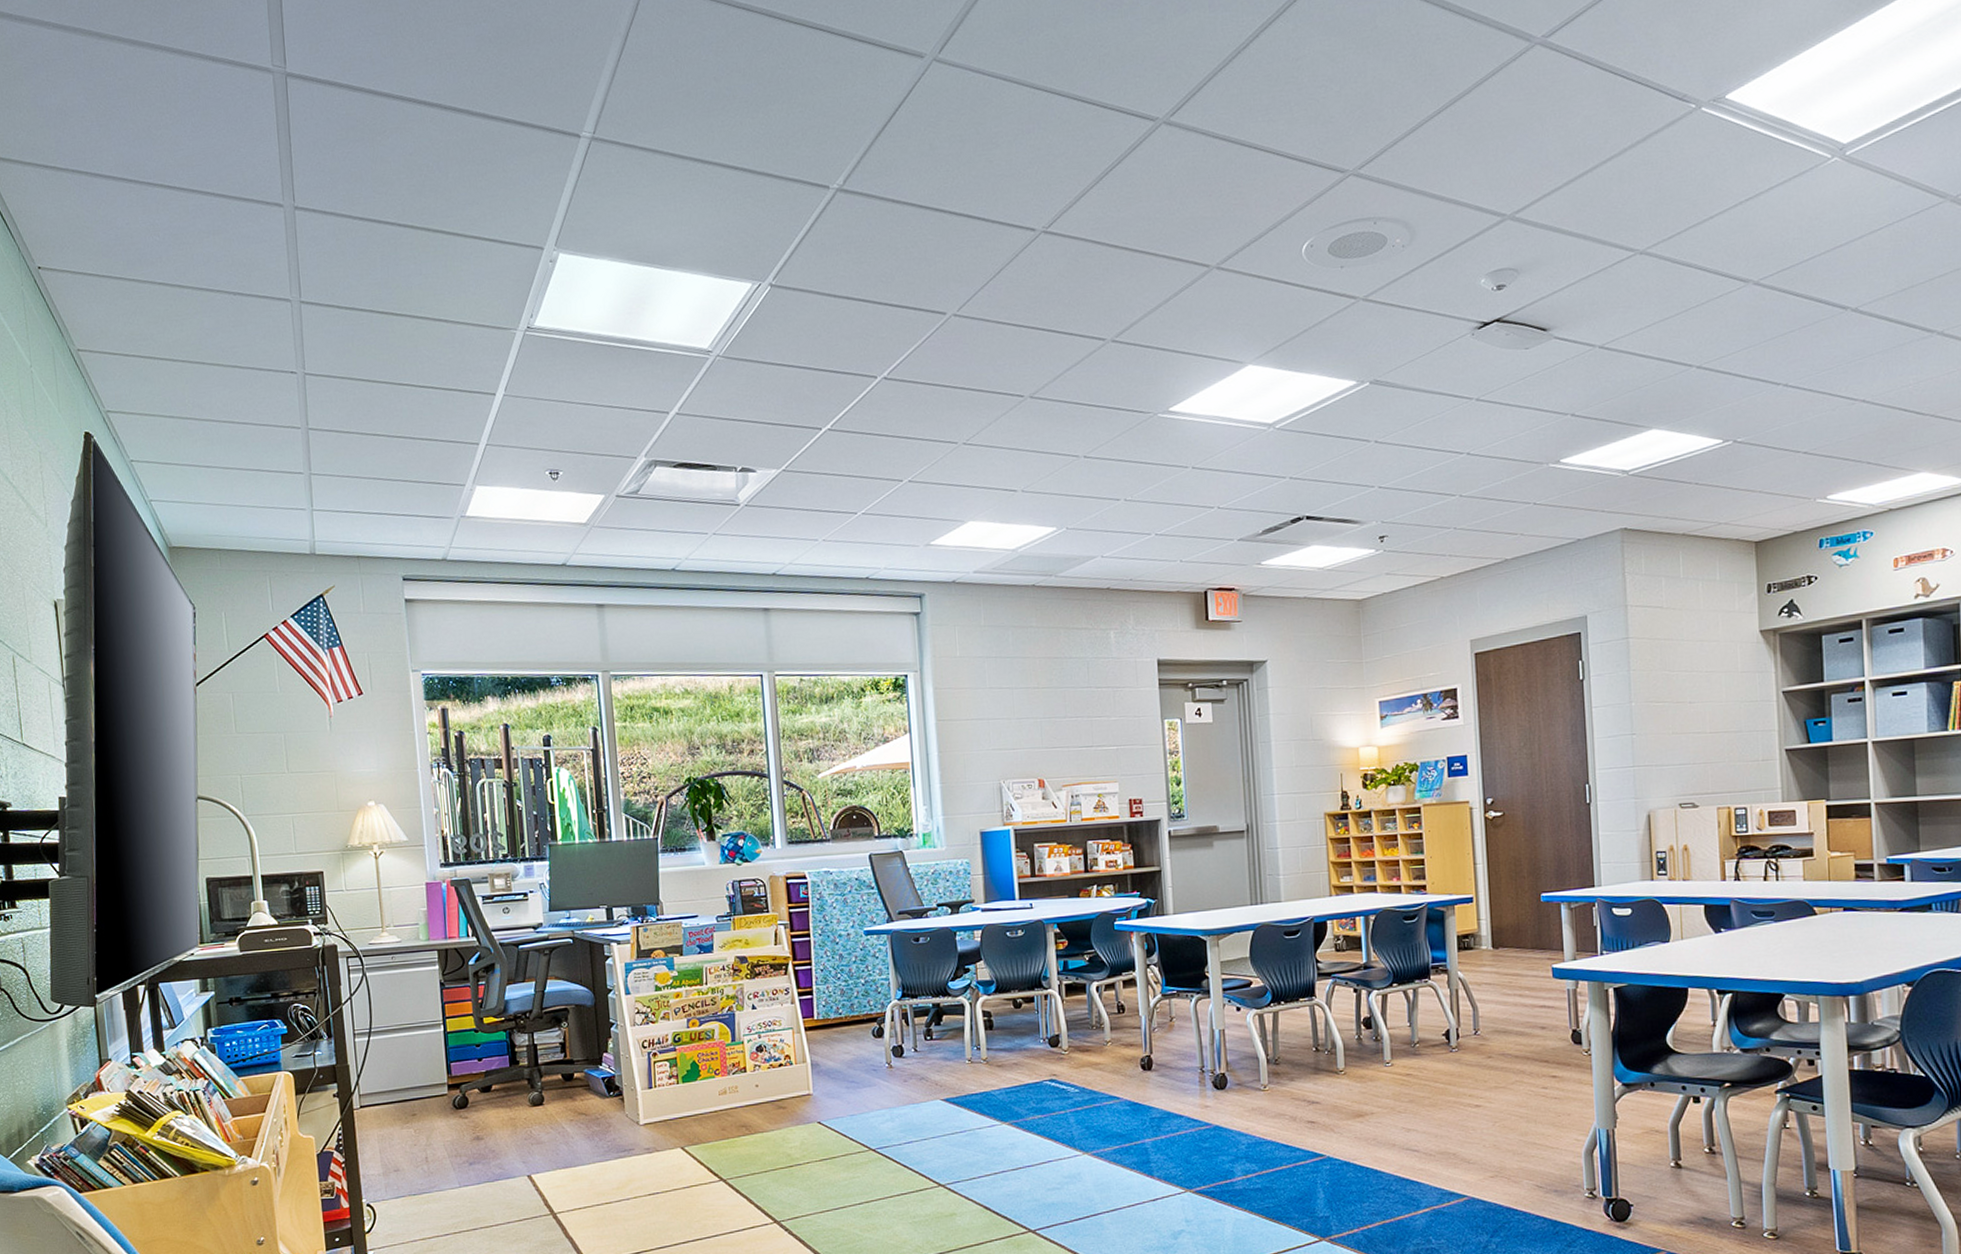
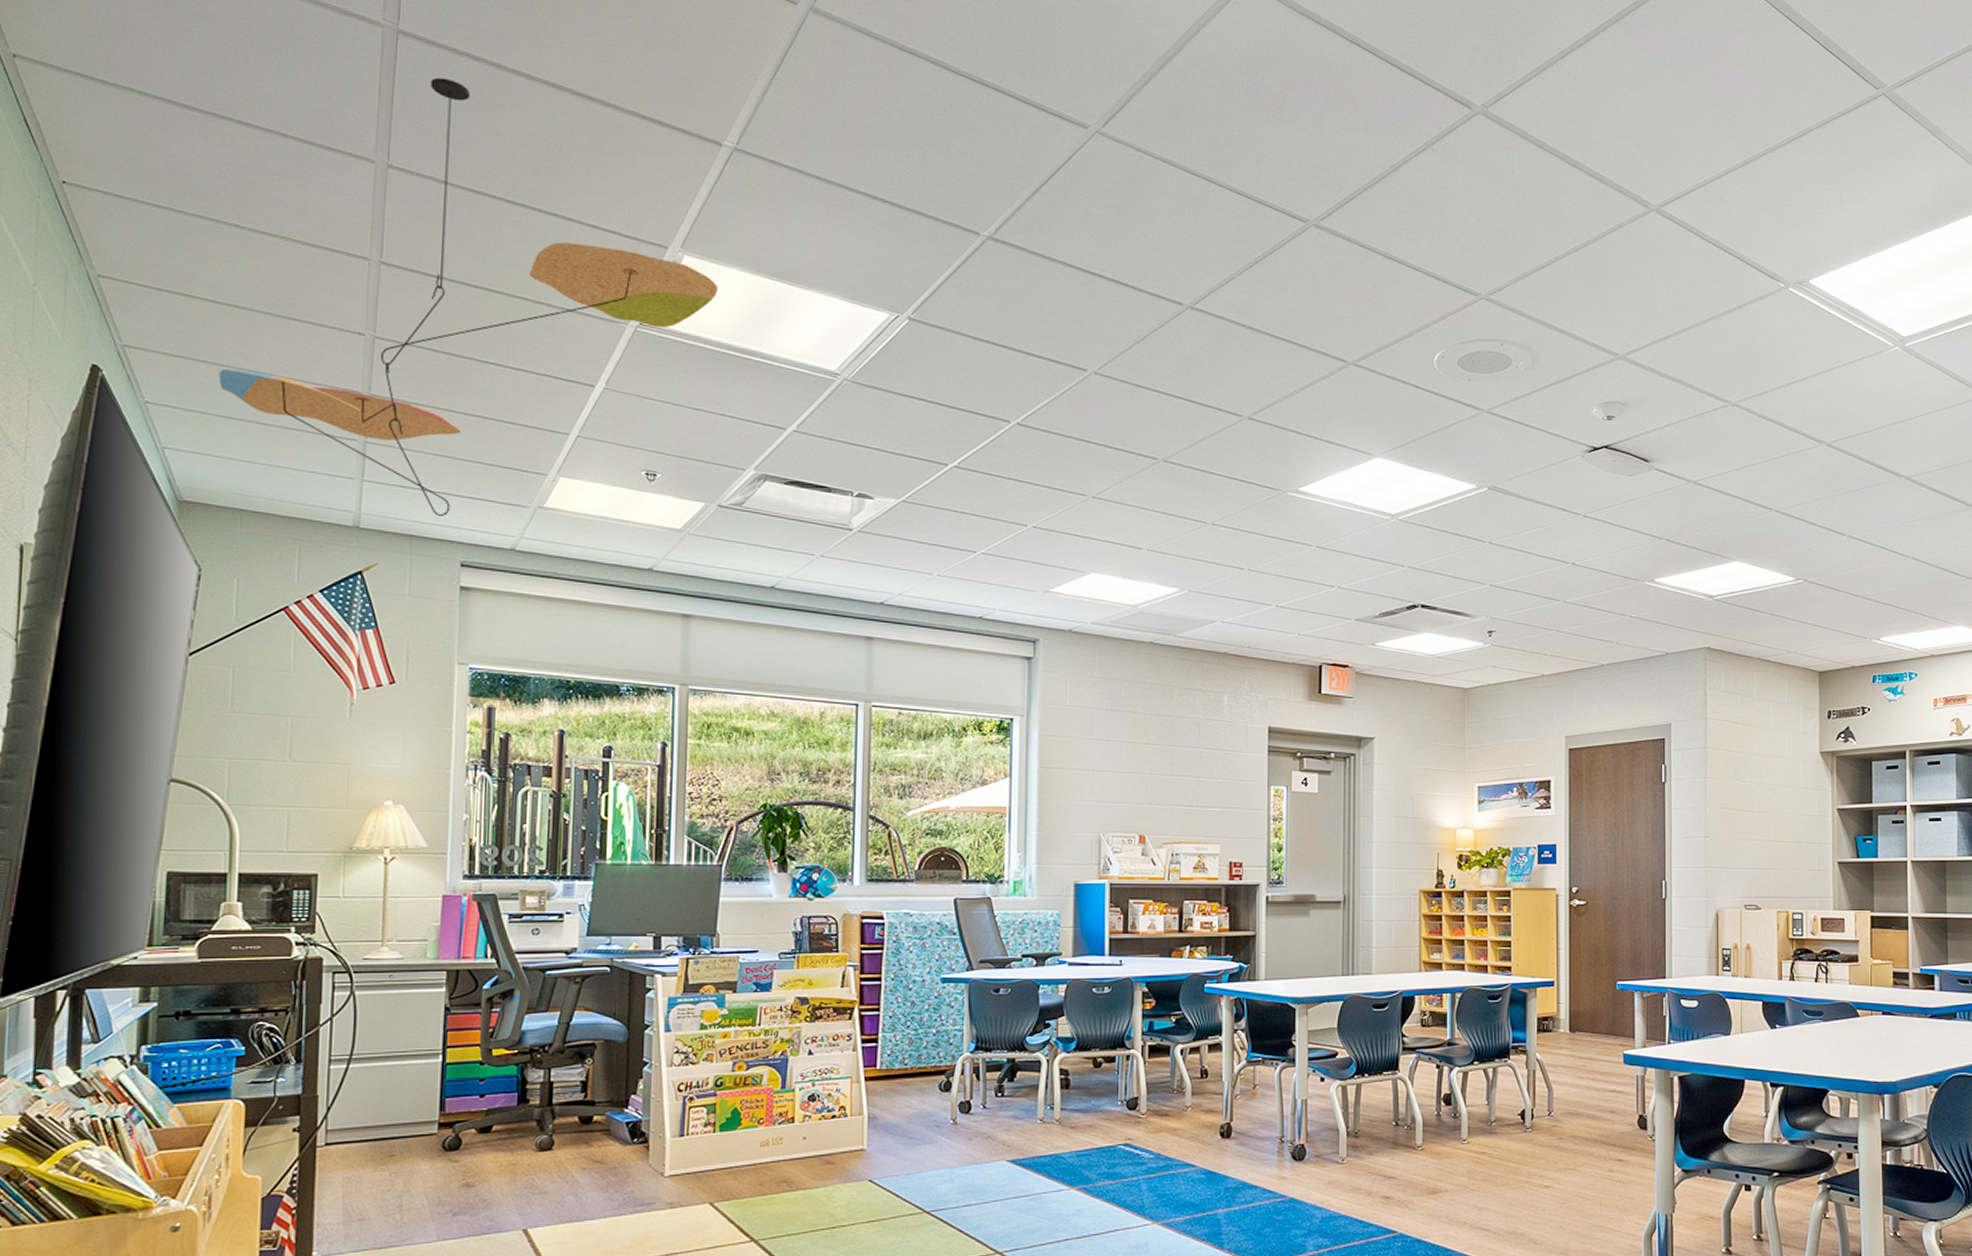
ceiling mobile: none [184,113,594,535] -> present [219,77,719,516]

